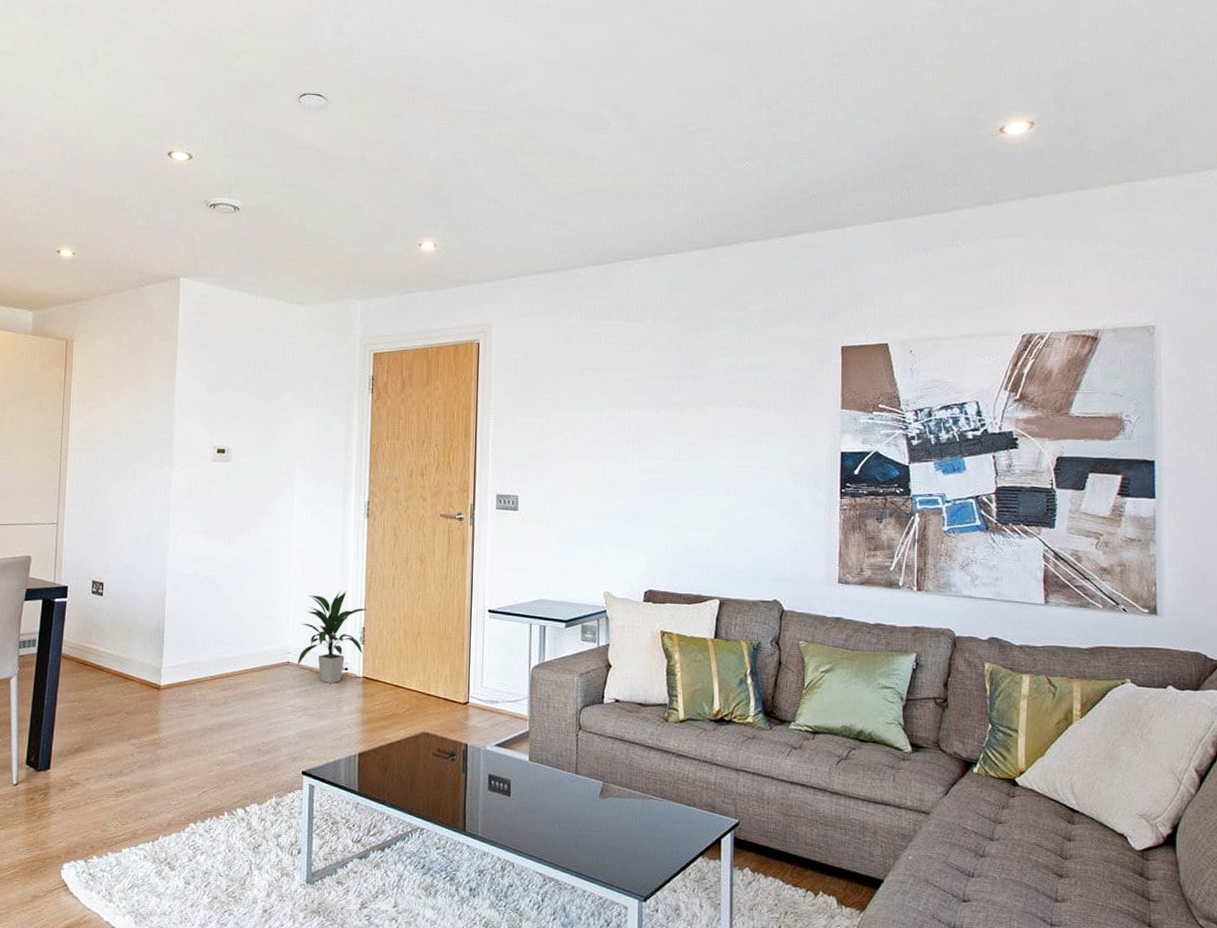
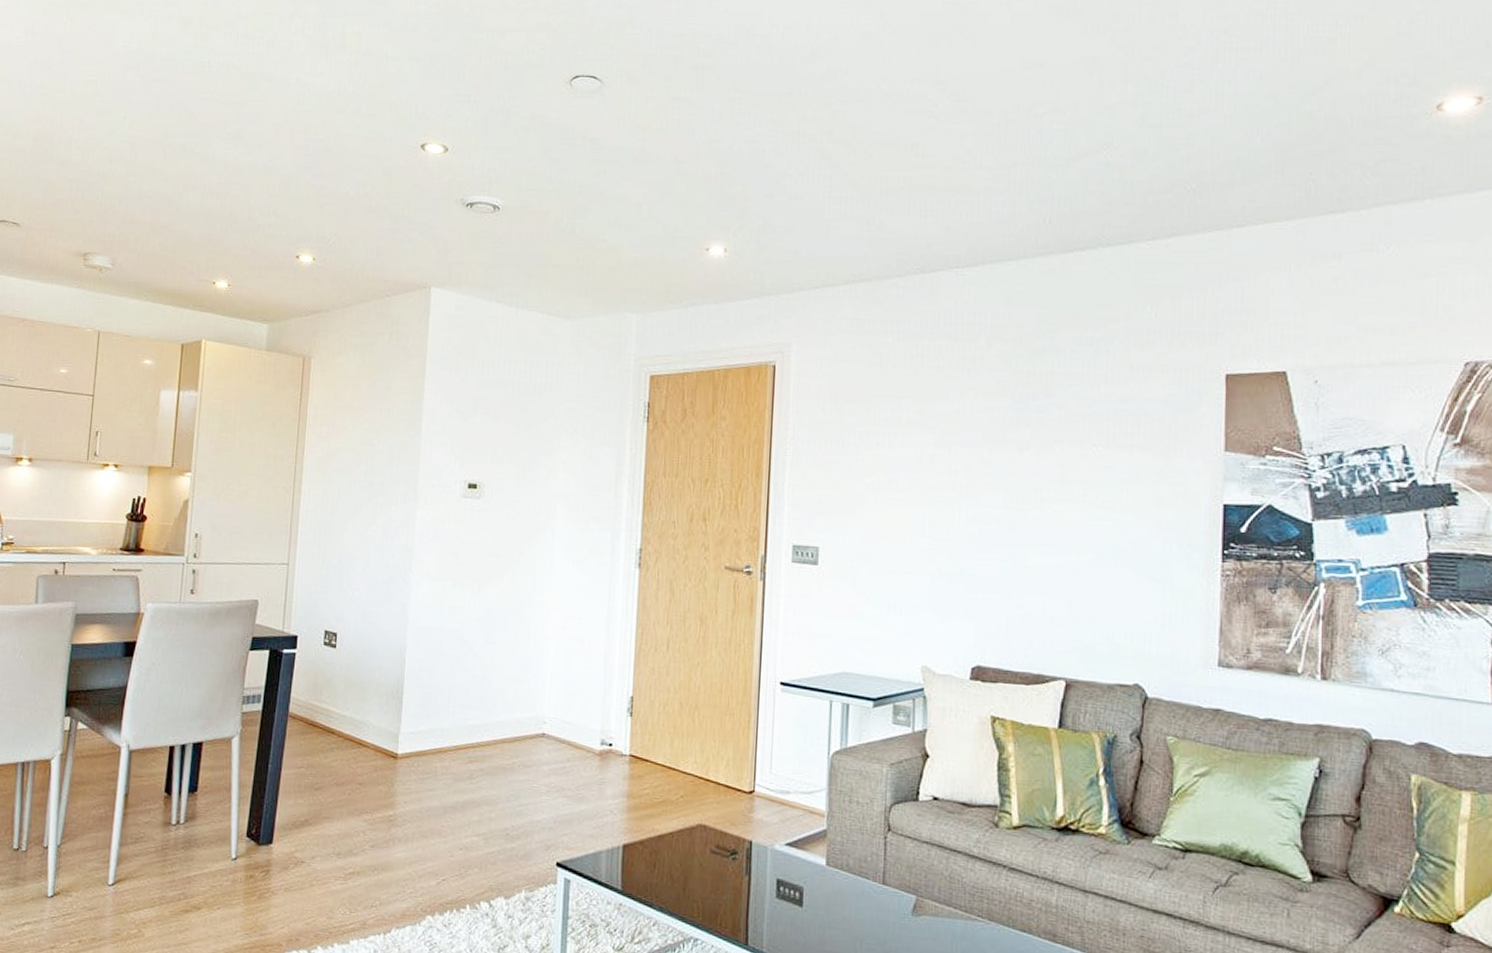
indoor plant: present [297,591,367,684] -> none [553,652,636,762]

